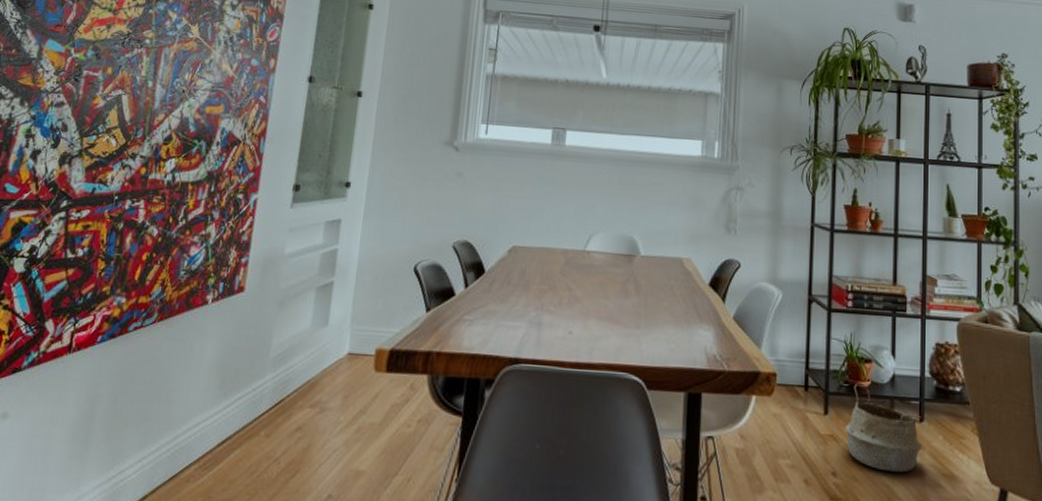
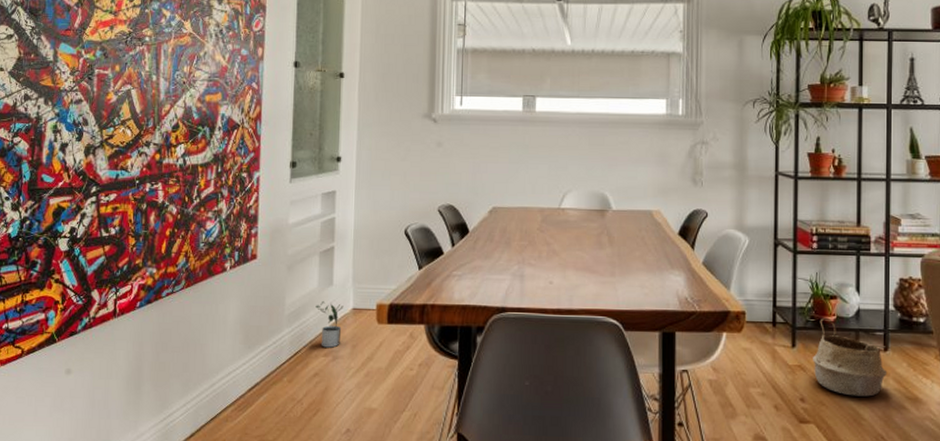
potted plant: none [306,344,338,398] -> present [315,301,344,348]

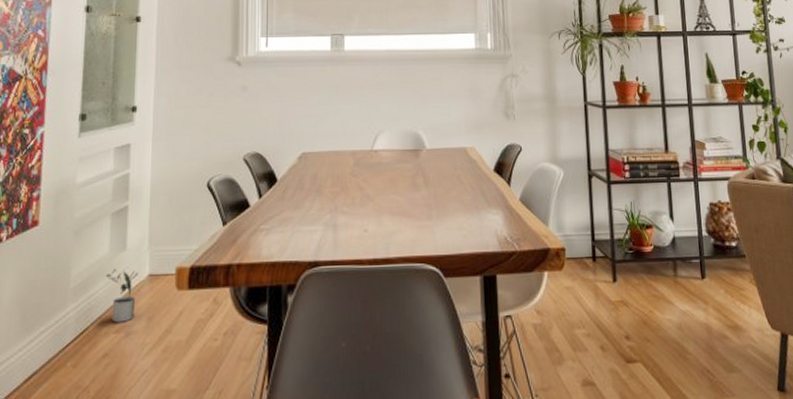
woven basket: present [813,318,888,397] -> none [634,249,707,329]

